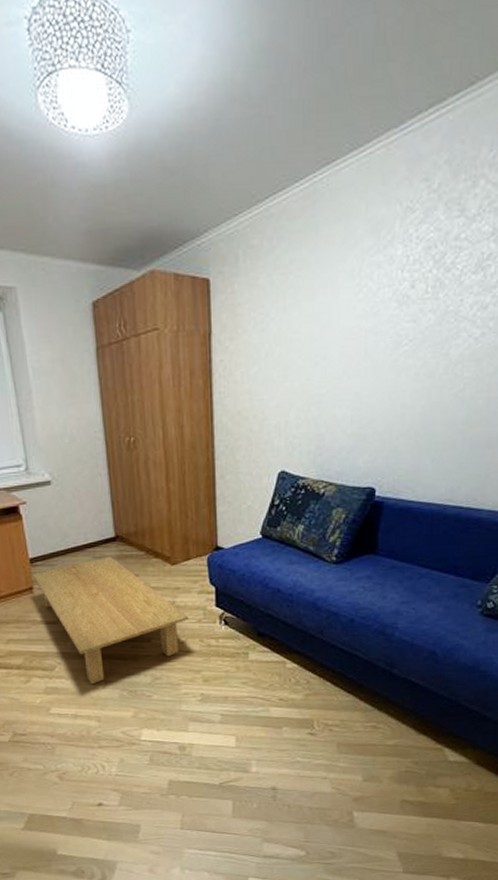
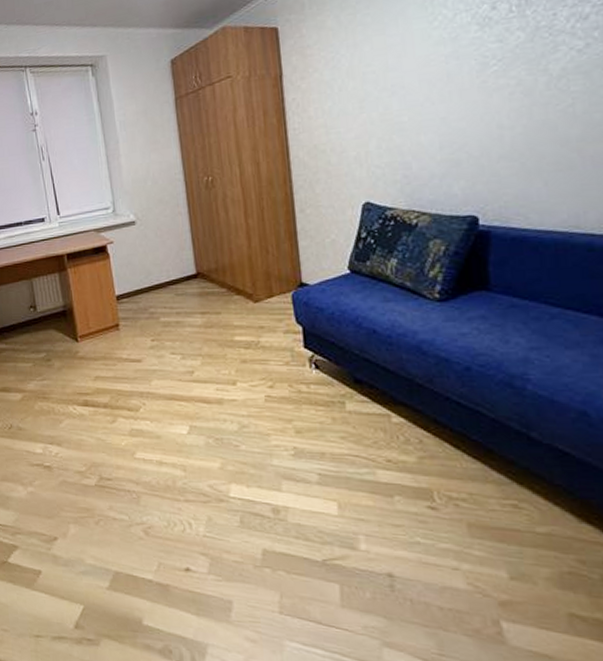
coffee table: present [32,556,188,685] -> none [119,293,275,429]

